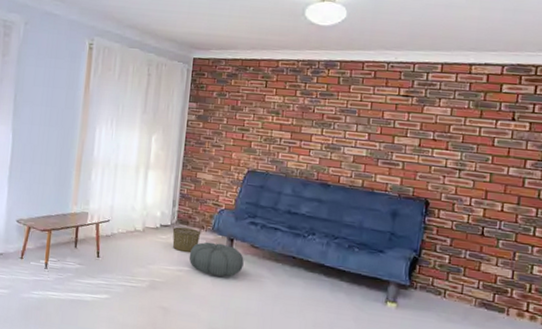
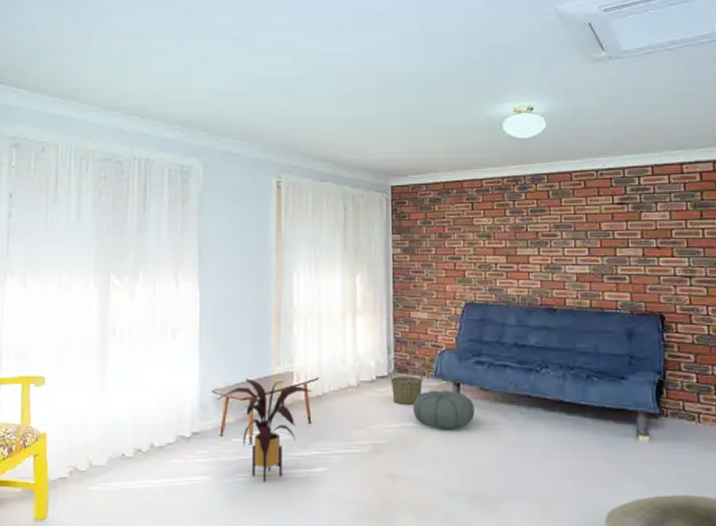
house plant: none [19,213,103,301] -> present [216,378,312,483]

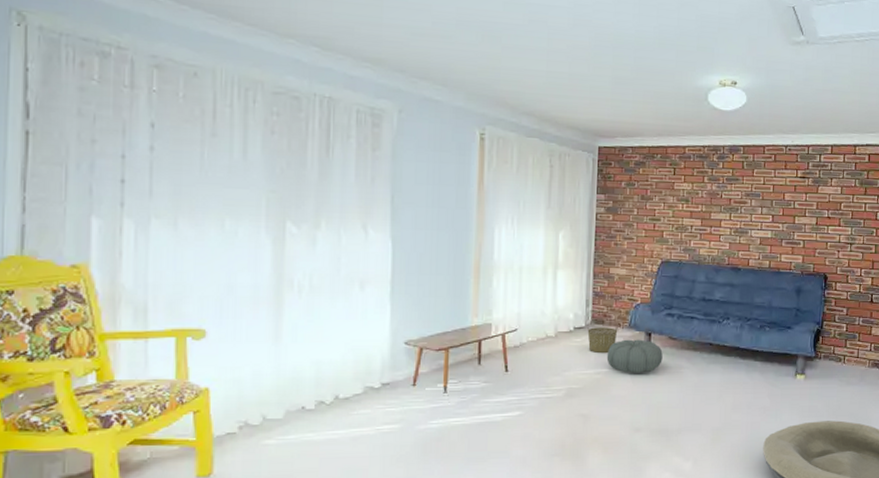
house plant: present [216,378,312,483] -> none [409,330,510,428]

